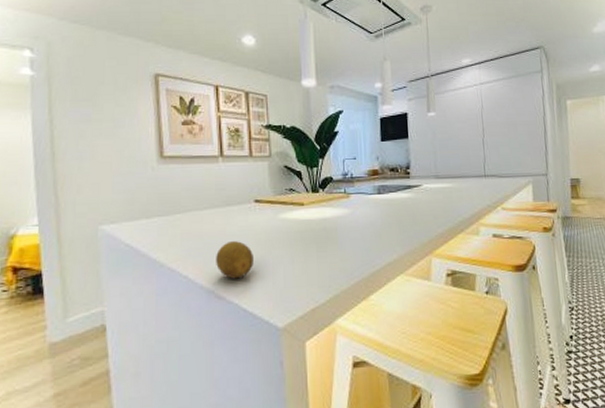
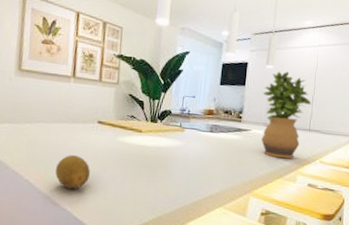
potted plant: none [428,117,483,211] -> present [261,71,312,159]

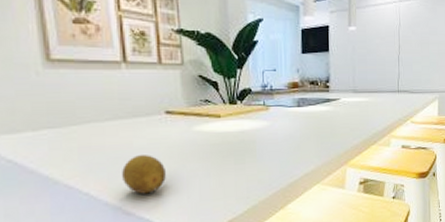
potted plant: present [261,71,312,159] -> none [348,32,398,124]

